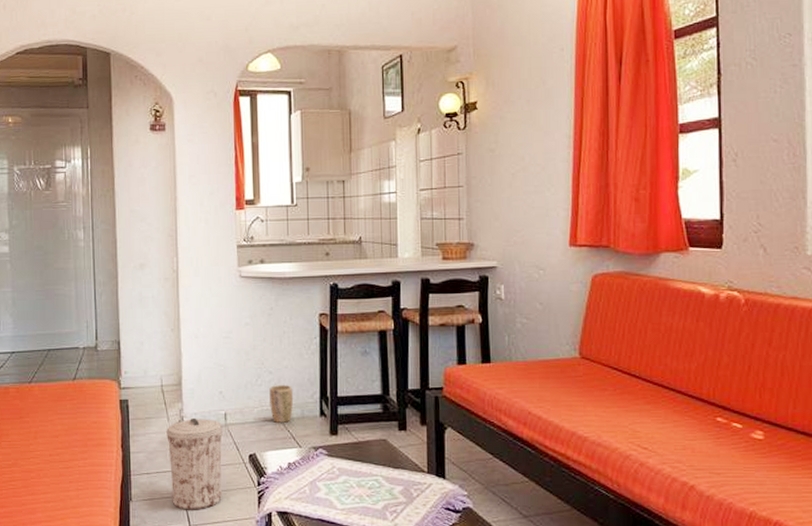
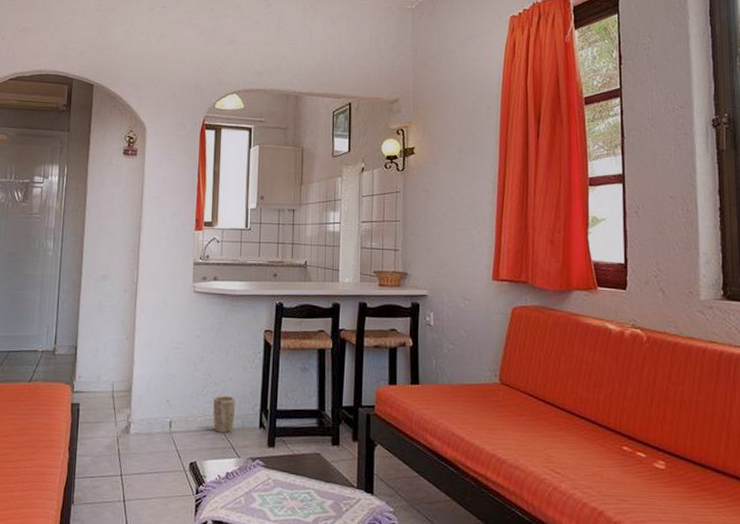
trash can: present [166,417,223,510] -> none [112,424,167,516]

